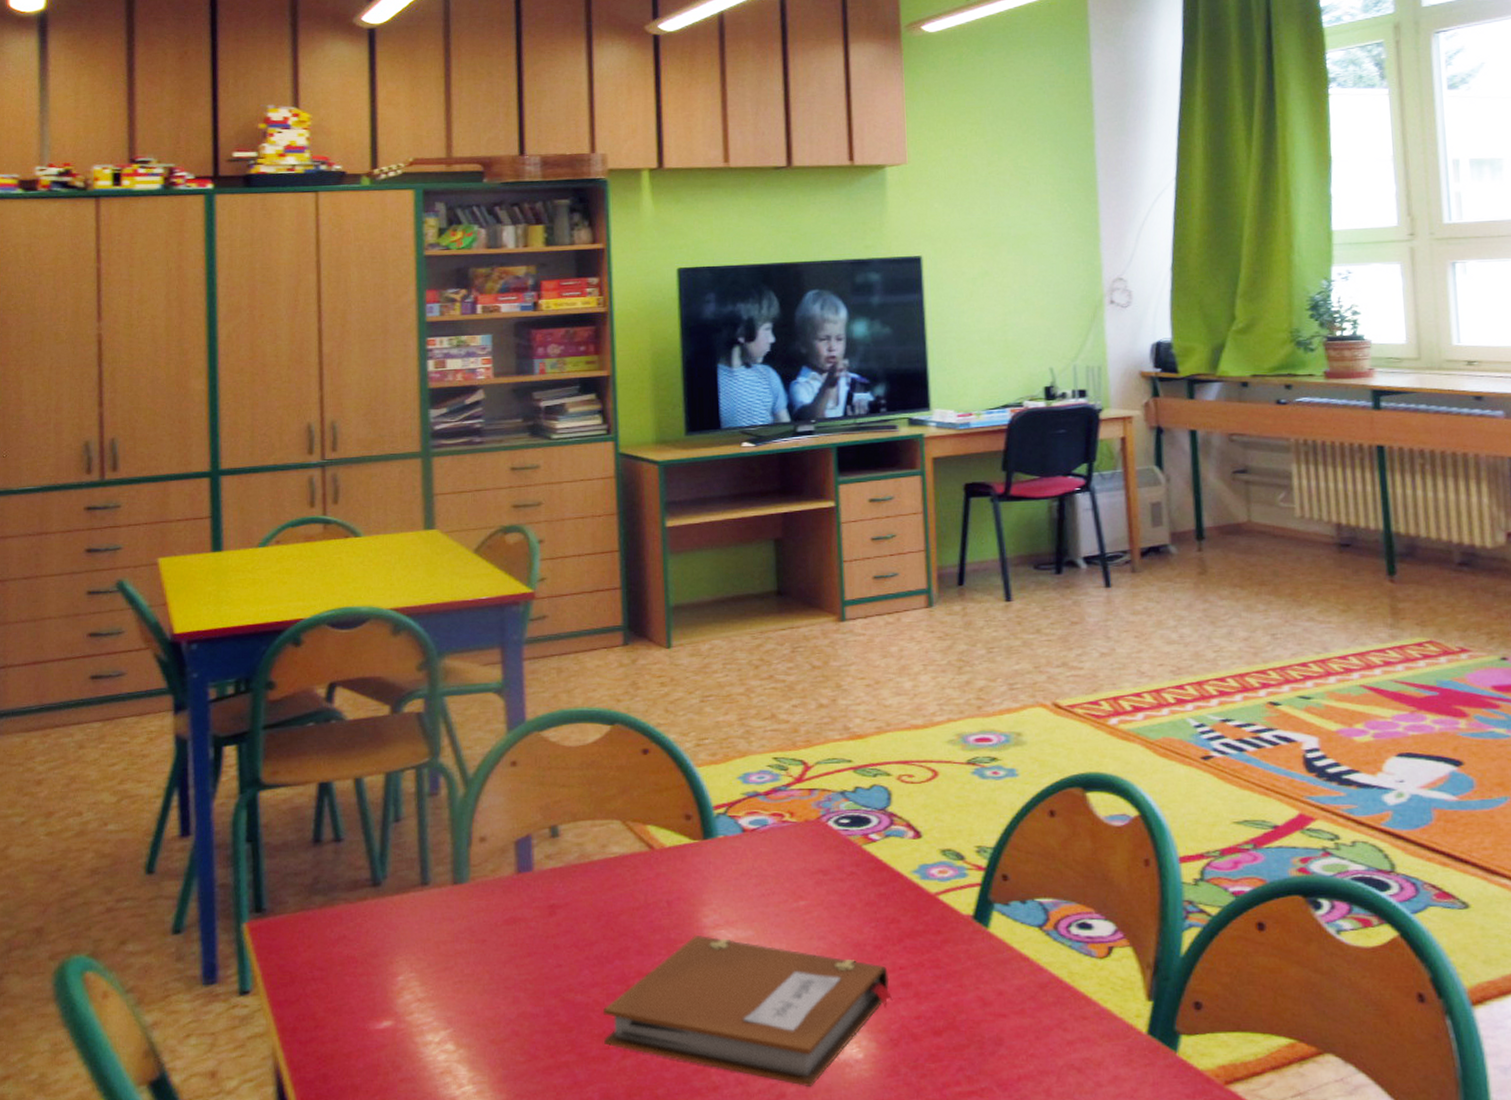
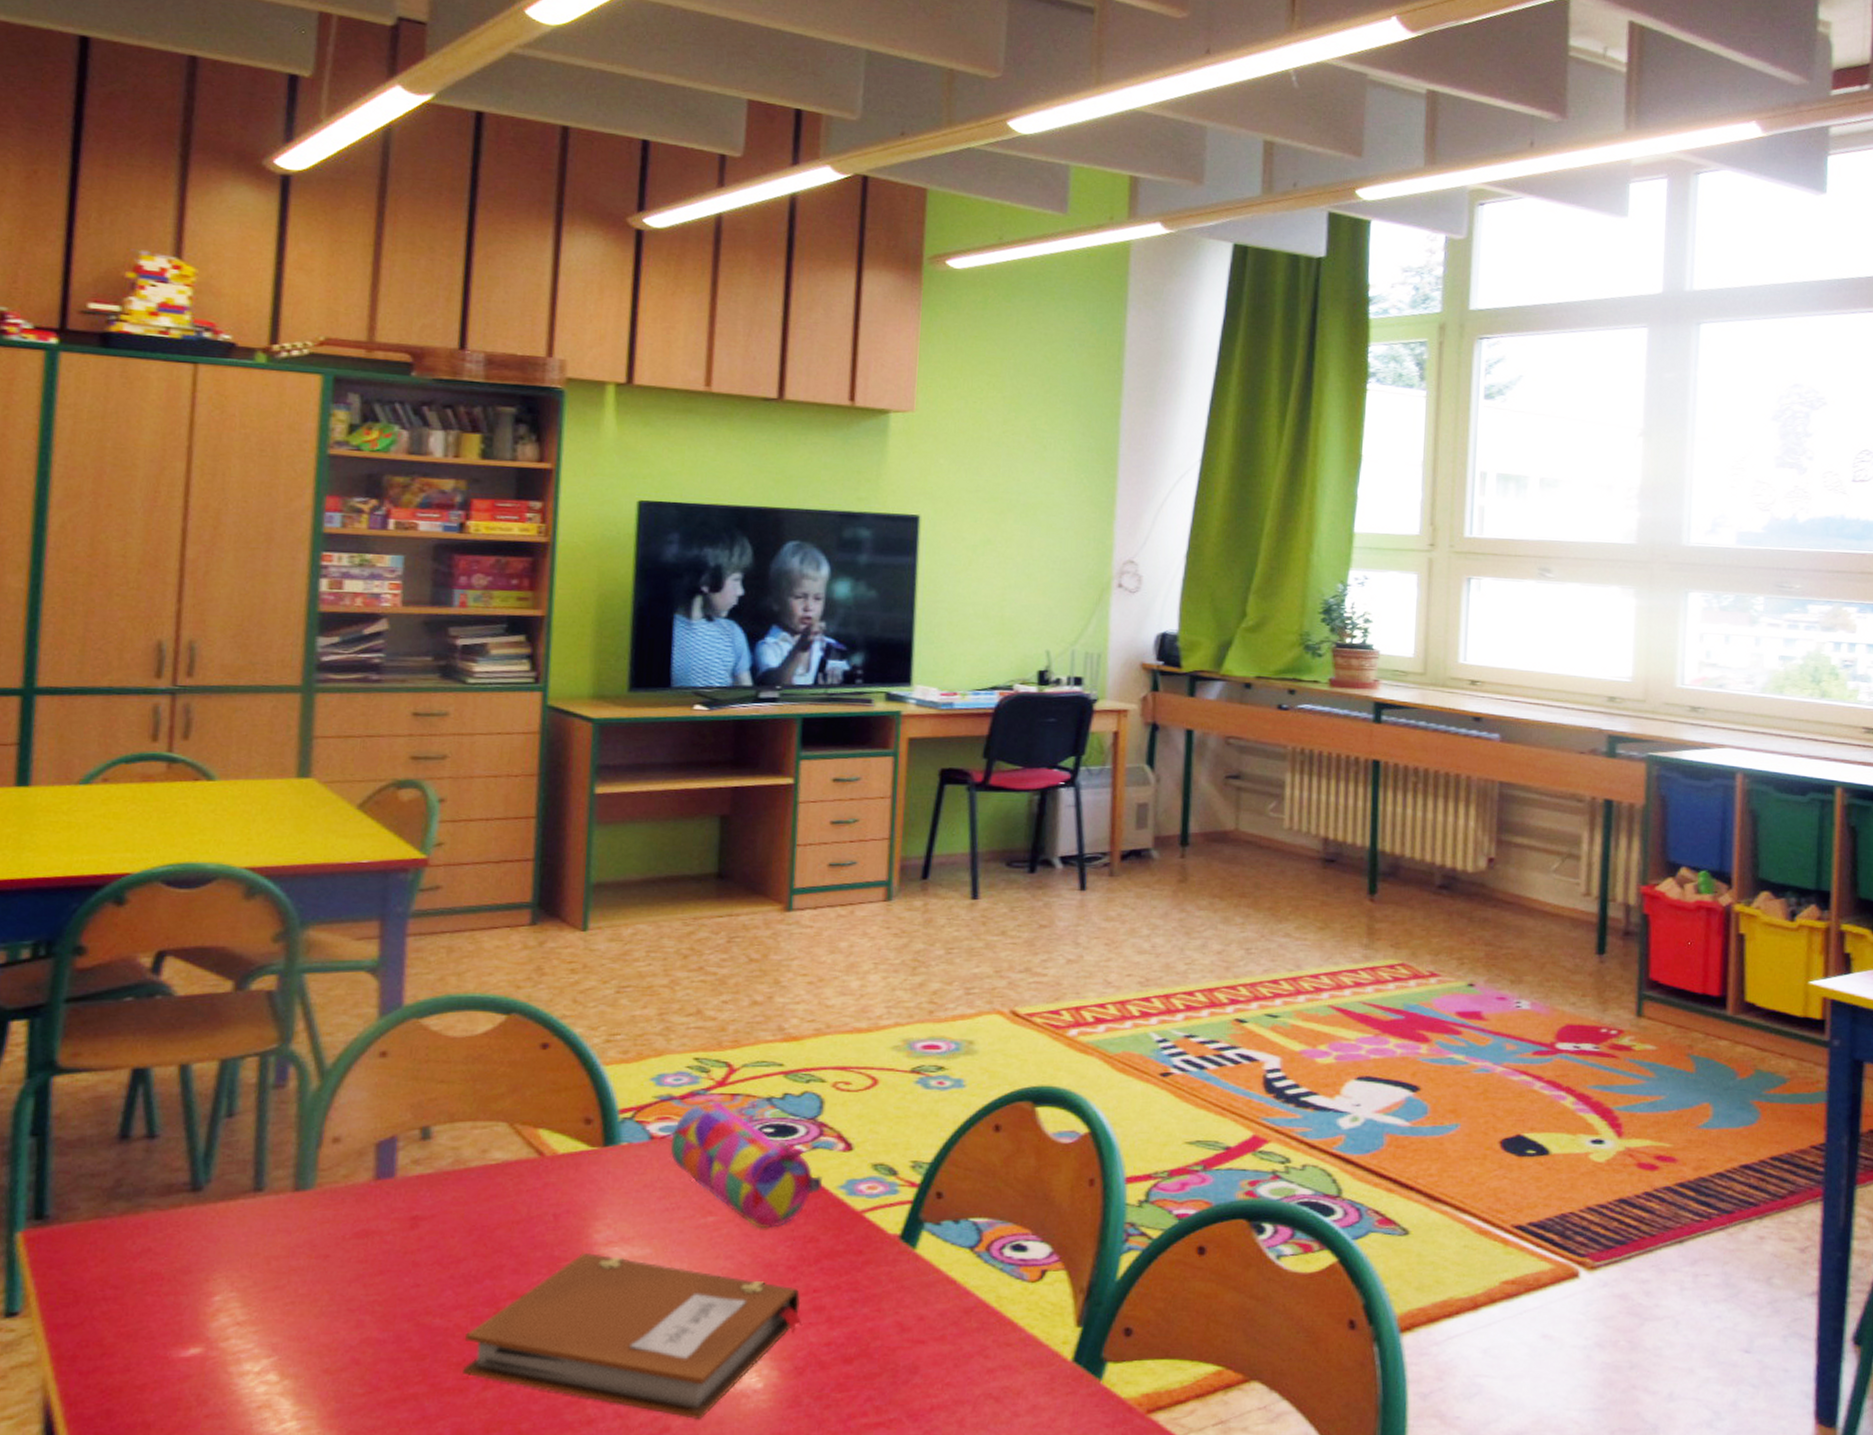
pencil case: none [760,797,898,912] -> present [670,1102,823,1229]

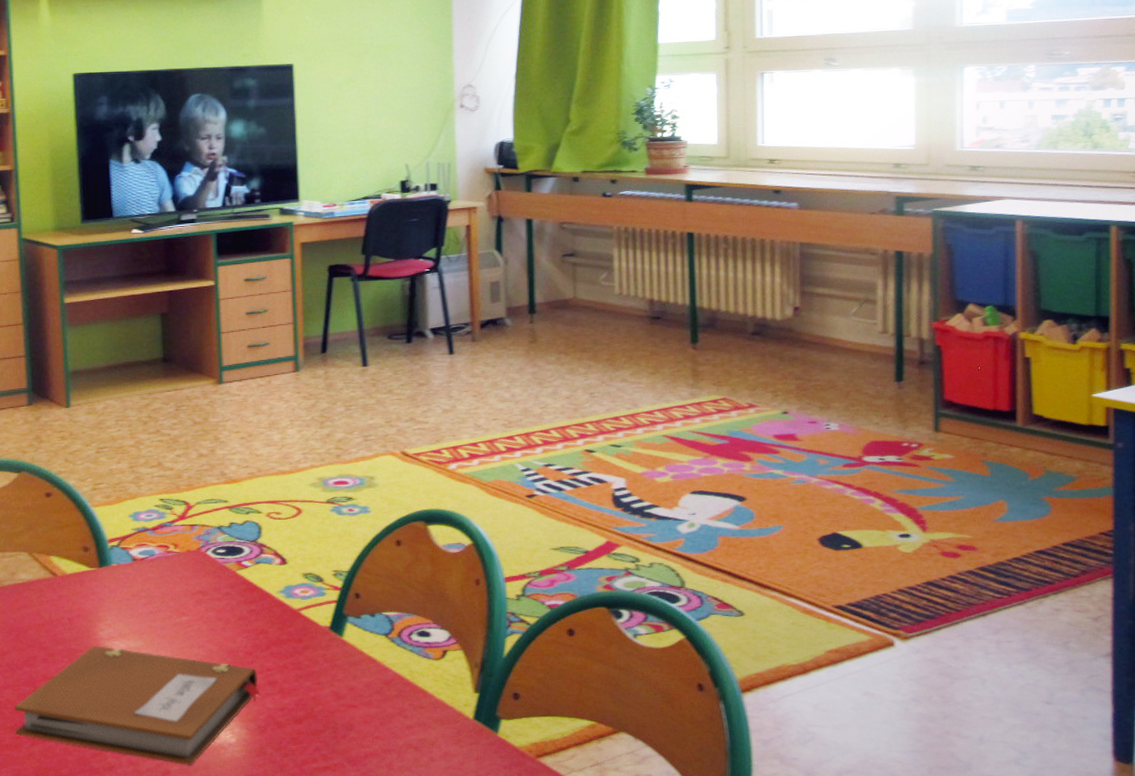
pencil case: present [670,1102,823,1229] -> none [148,531,267,625]

